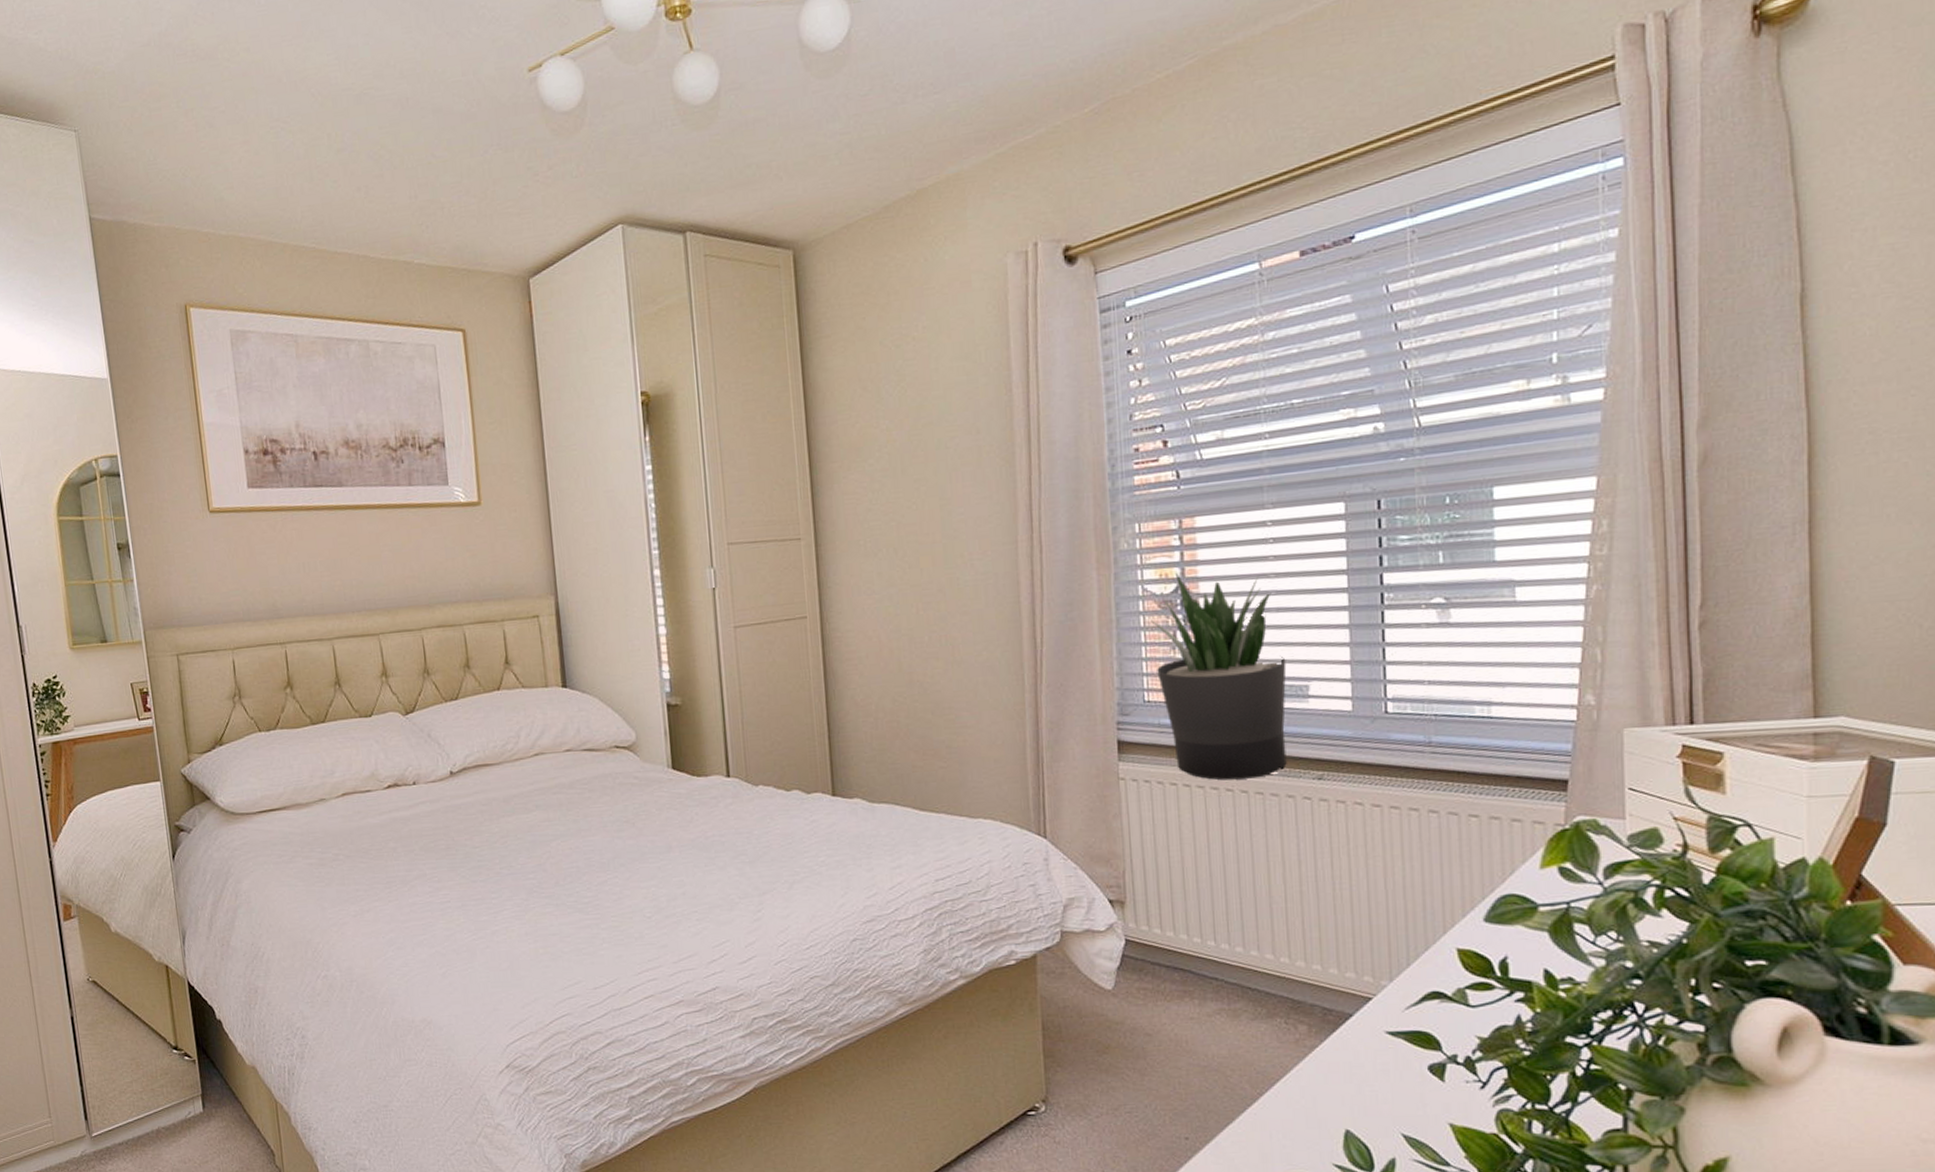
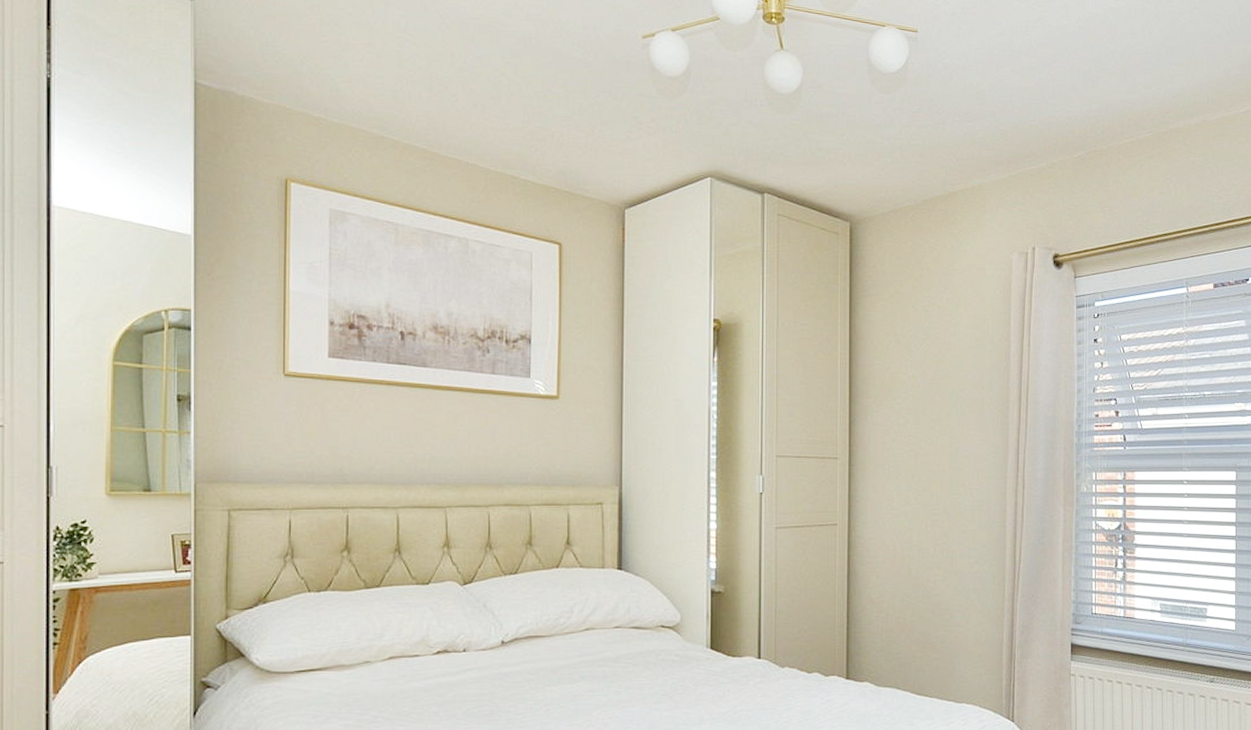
planter: present [1151,572,1287,780] -> none [1100,513,1192,680]

